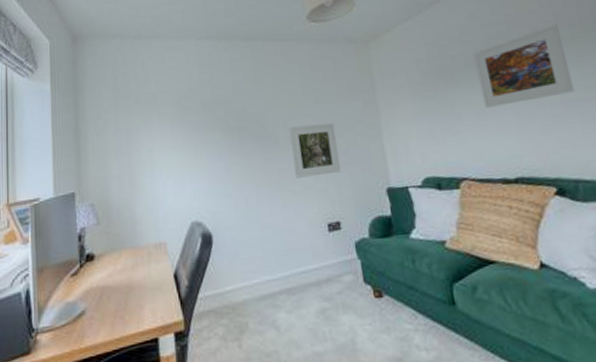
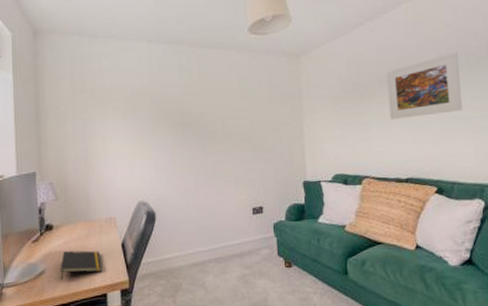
notepad: none [102,284,153,323] -> present [59,250,103,281]
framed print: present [289,122,341,178] -> none [226,124,267,170]

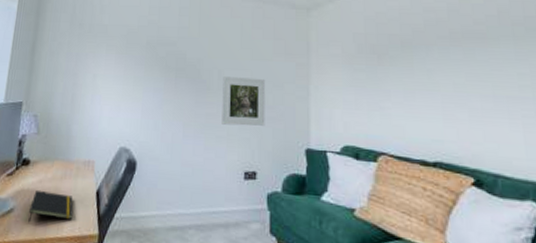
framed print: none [226,124,267,170] -> present [221,76,266,126]
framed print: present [386,52,463,119] -> none [411,20,508,90]

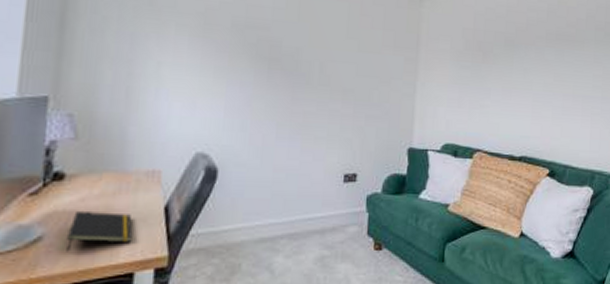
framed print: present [221,76,266,126] -> none [321,70,372,126]

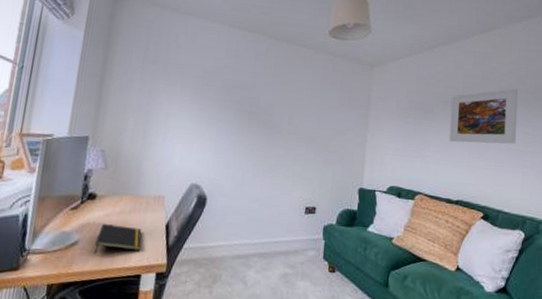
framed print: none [511,24,587,89] -> present [449,88,518,145]

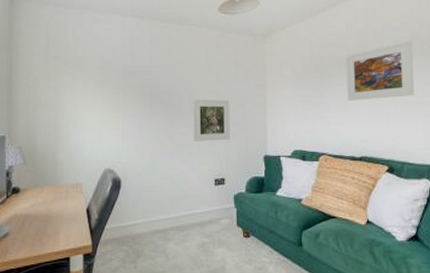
notepad: present [94,224,142,255] -> none [24,214,67,243]
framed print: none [288,122,330,168] -> present [193,99,231,141]

